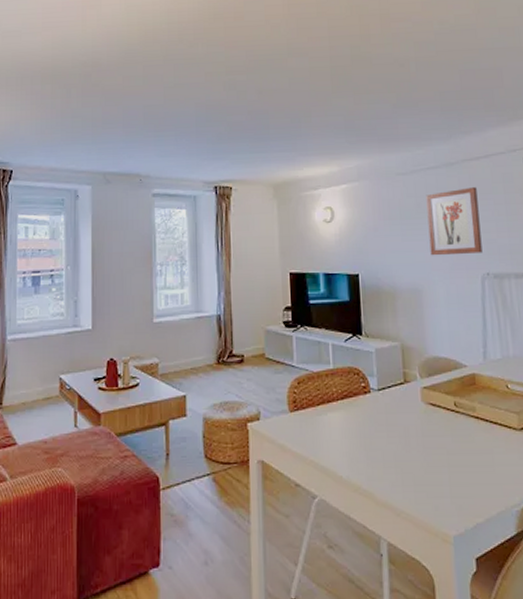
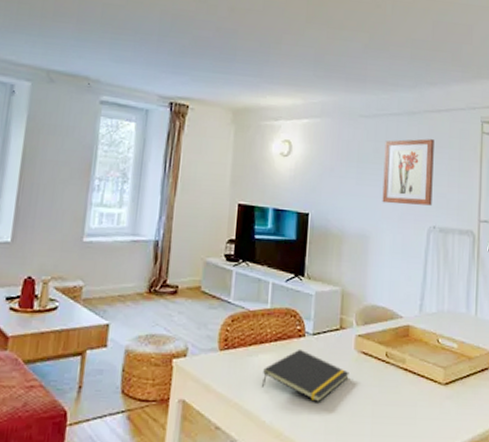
notepad: none [334,405,420,455] -> present [262,348,349,402]

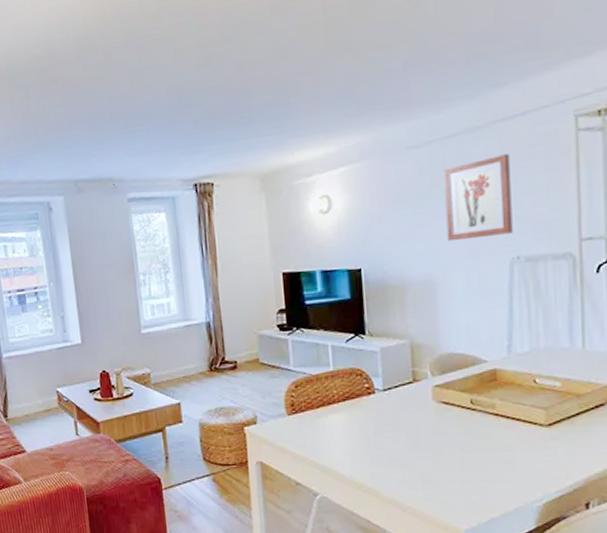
notepad: present [262,348,349,402] -> none [335,405,430,454]

